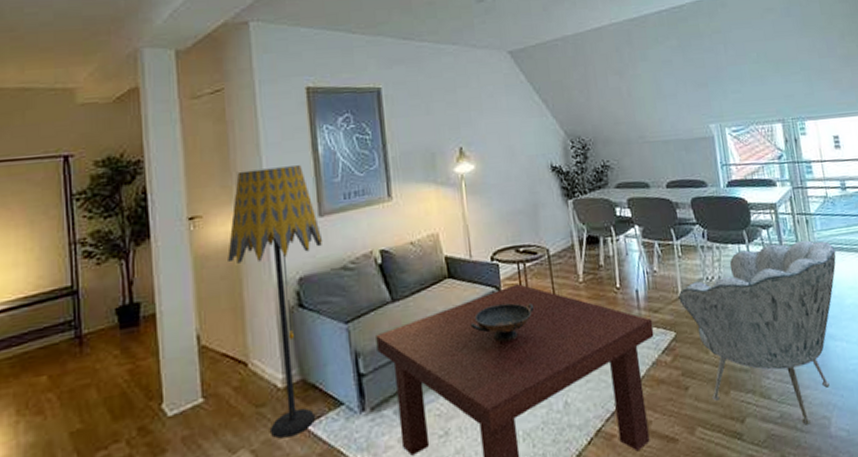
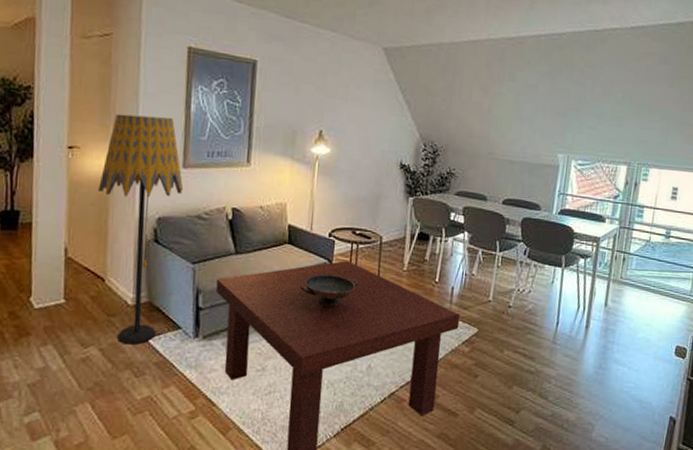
armchair: present [678,239,836,425] -> none [488,272,643,427]

